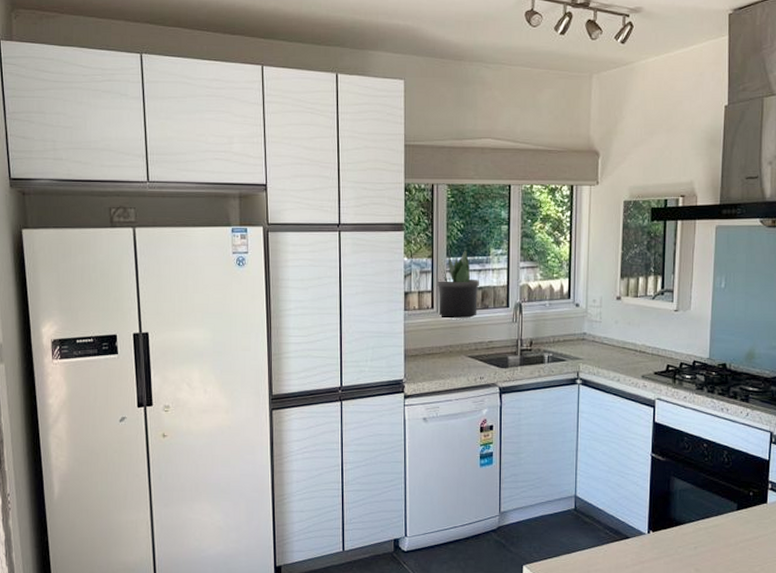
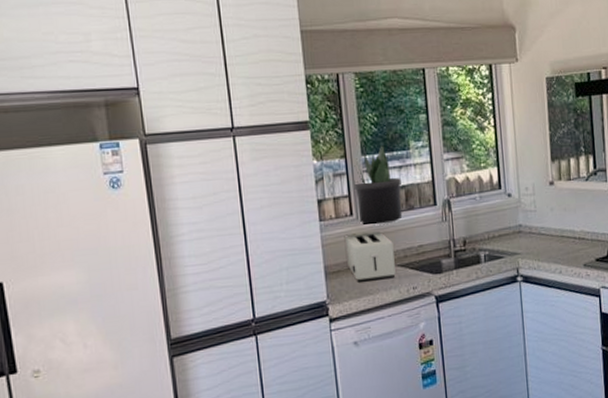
toaster: none [424,324,466,367] -> present [344,231,396,282]

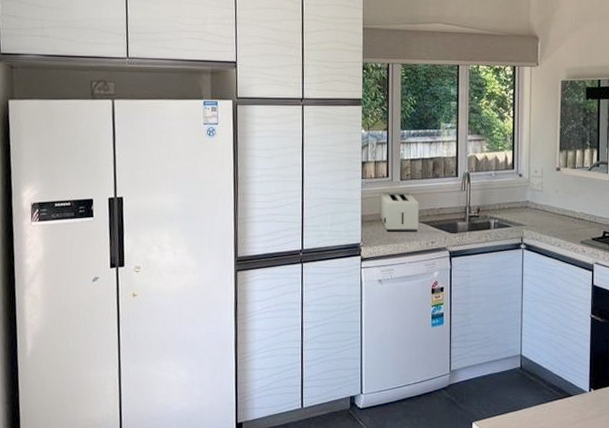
planter: present [353,145,403,225] -> none [391,124,431,187]

